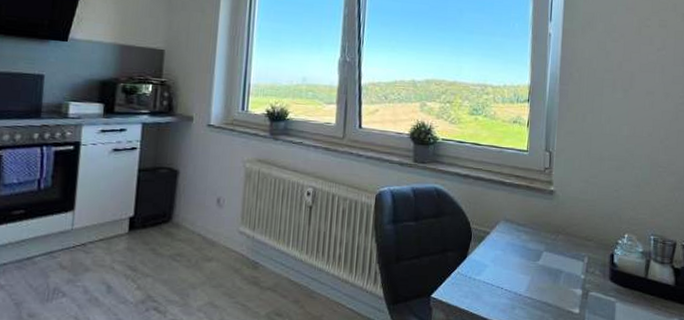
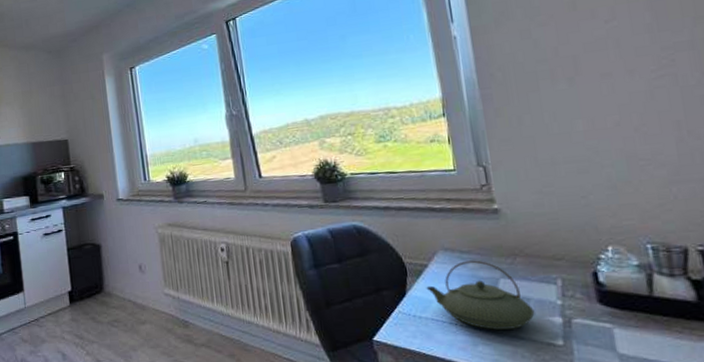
teapot: none [484,232,564,297] -> present [426,260,535,330]

